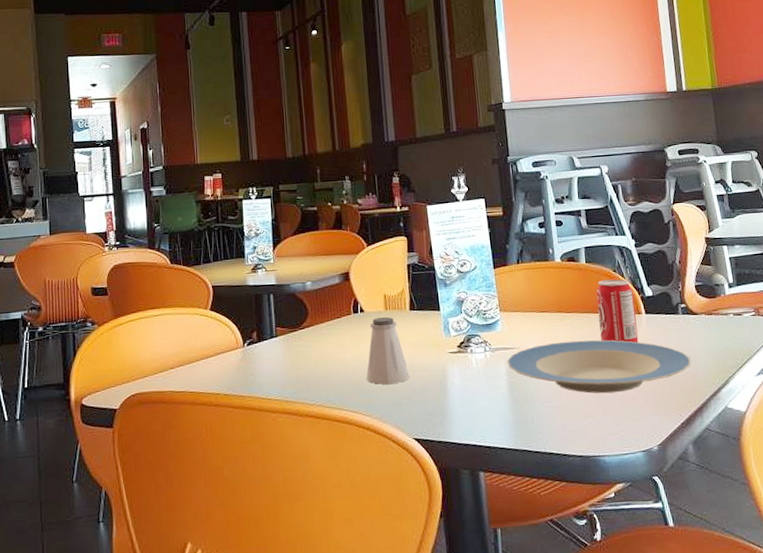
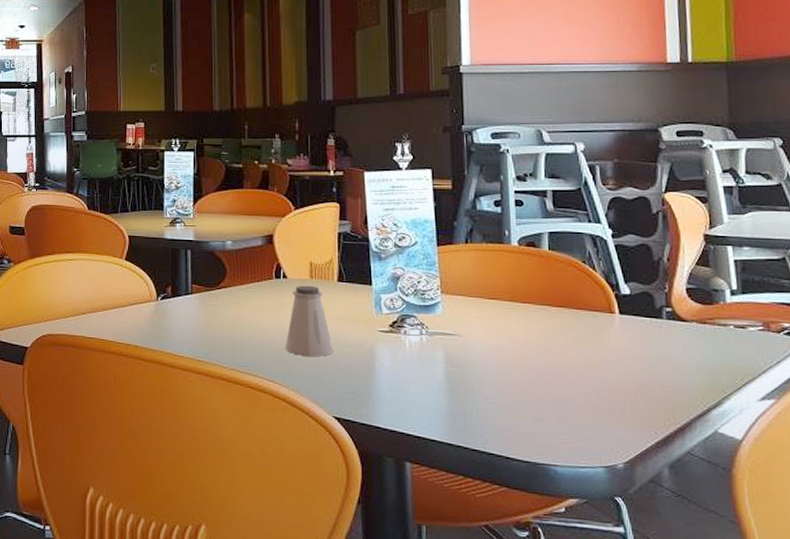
plate: present [506,340,691,394] -> none [445,334,674,398]
beverage can: present [596,279,639,343] -> none [559,270,608,346]

